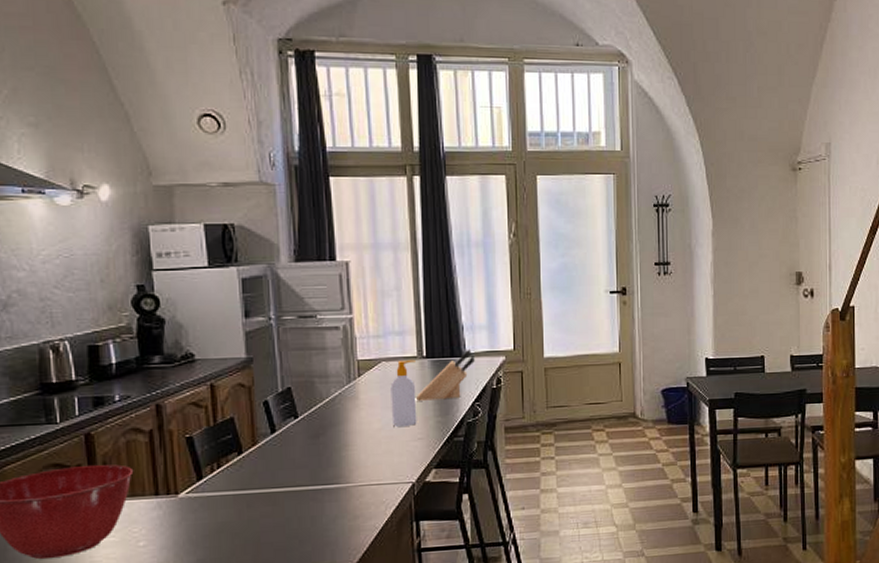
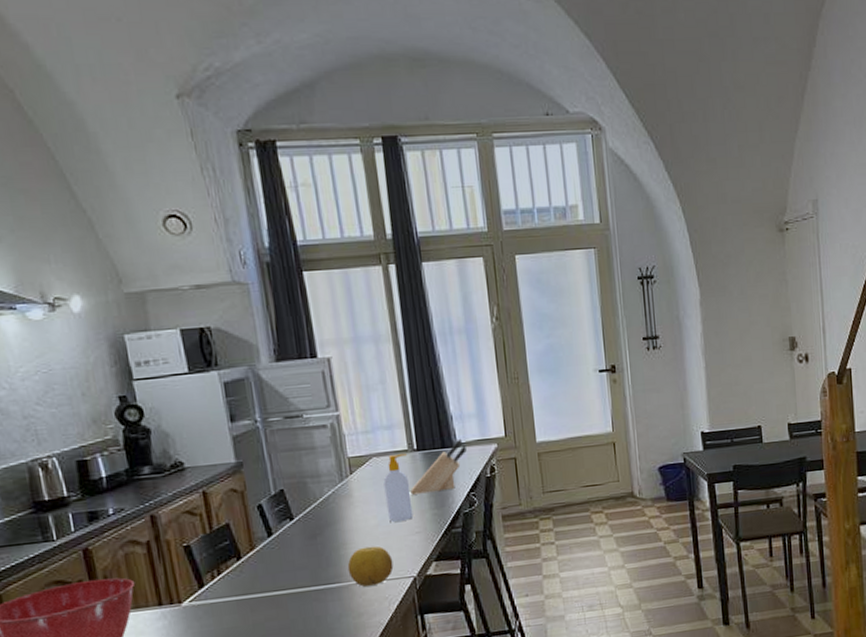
fruit: none [347,449,393,489] -> present [347,546,394,587]

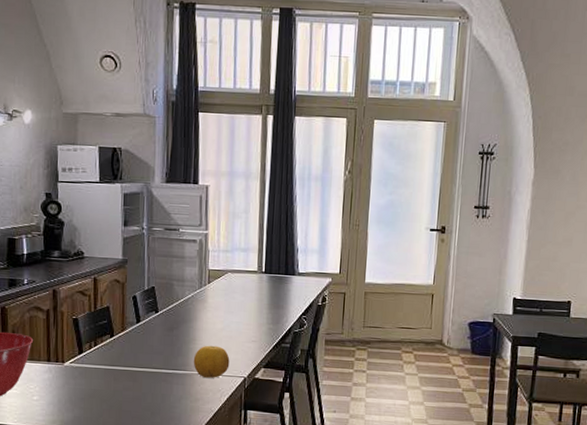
soap bottle: present [383,453,414,522] -> none [232,273,256,330]
knife block: present [410,438,467,495] -> none [254,269,305,311]

